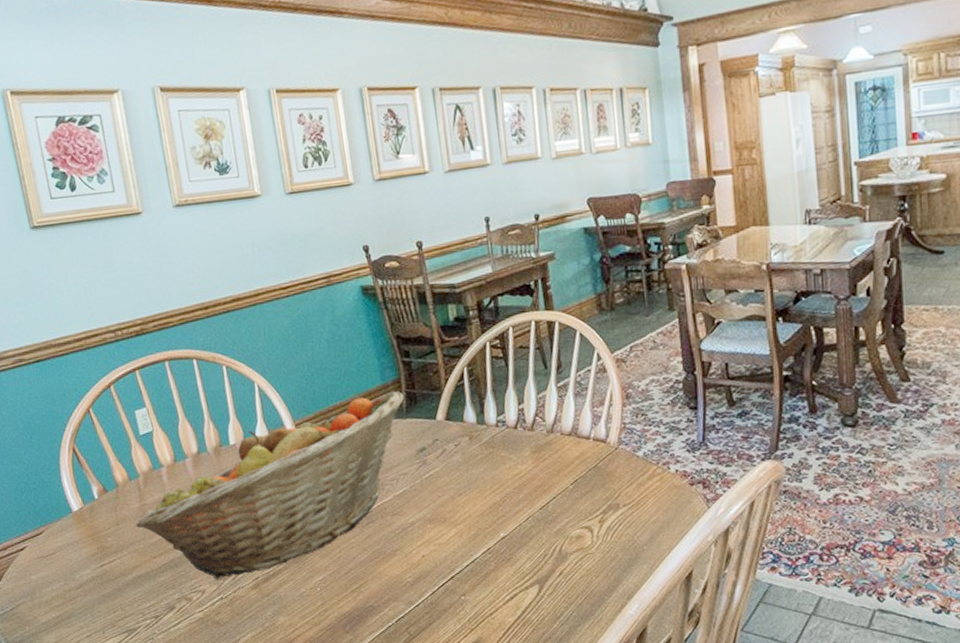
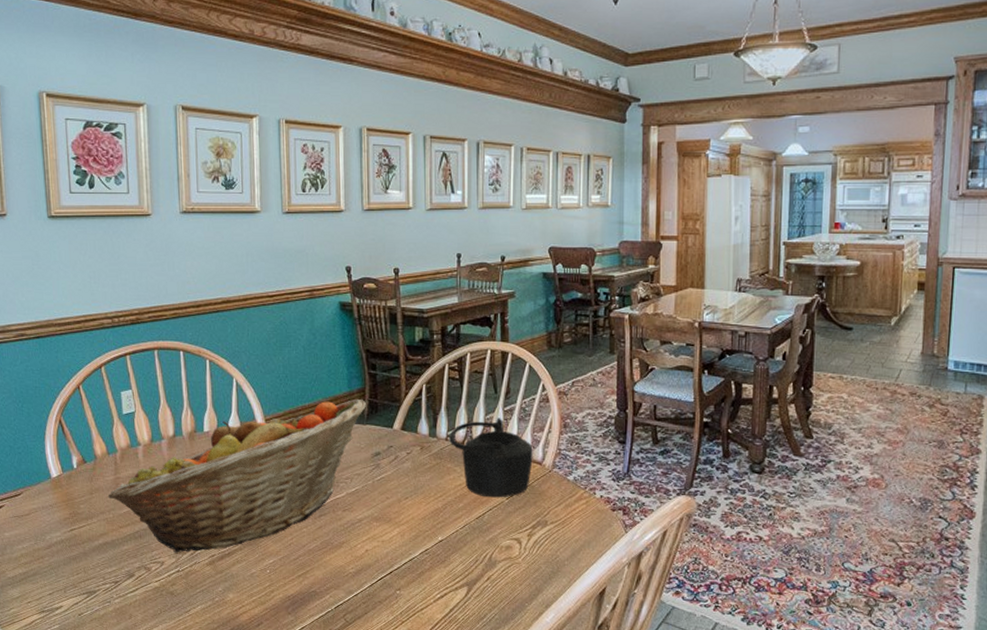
teapot: none [499,395,596,485] -> present [449,418,533,498]

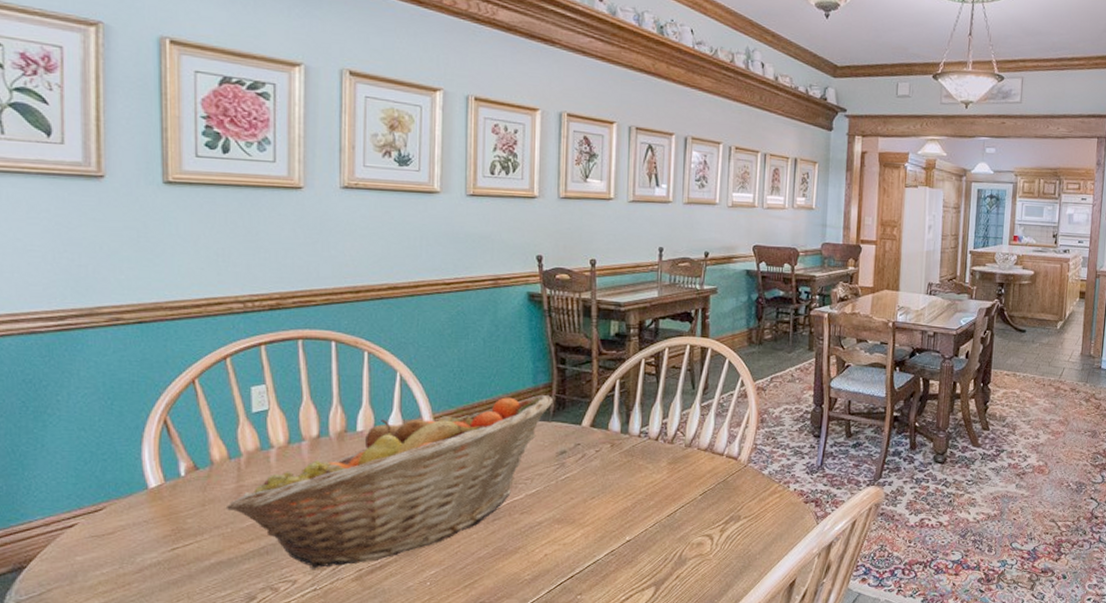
teapot: present [449,418,533,498] -> none [642,413,729,494]

